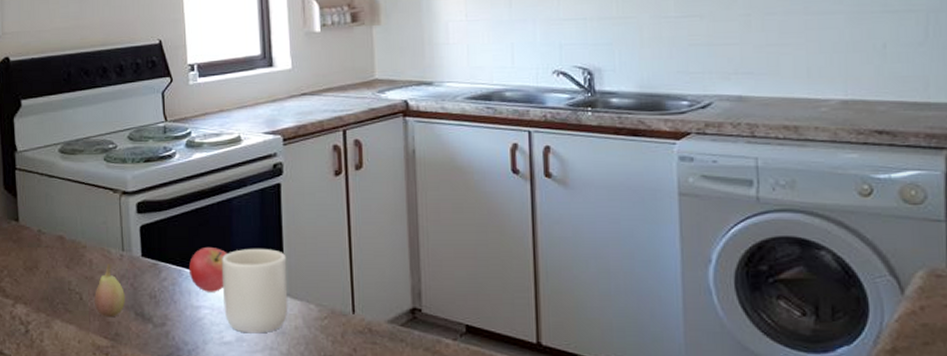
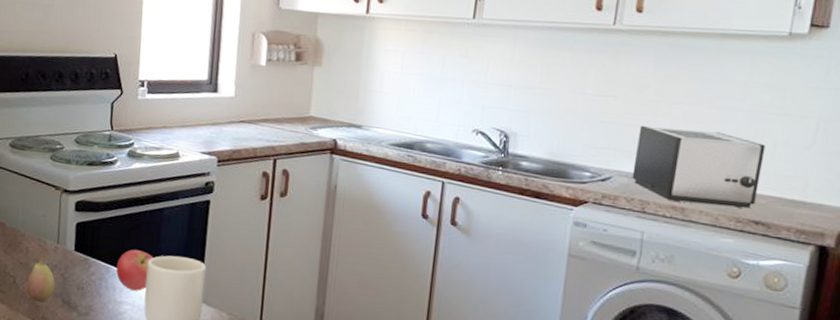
toaster: none [733,39,875,120] -> present [632,125,766,209]

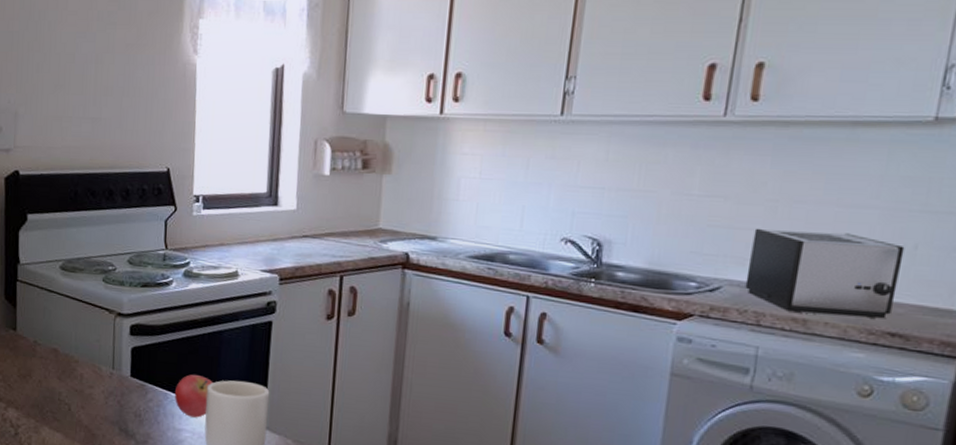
fruit: present [26,252,55,302] -> none [82,378,111,430]

